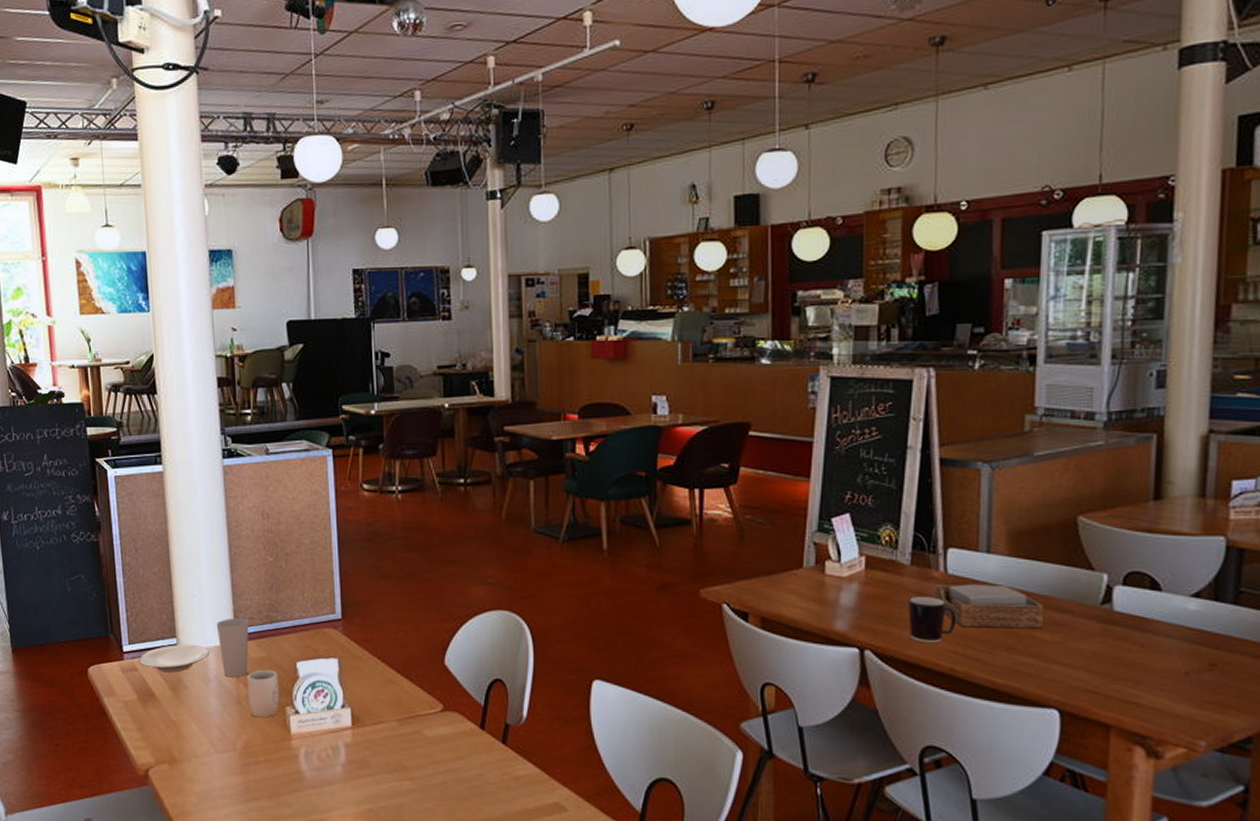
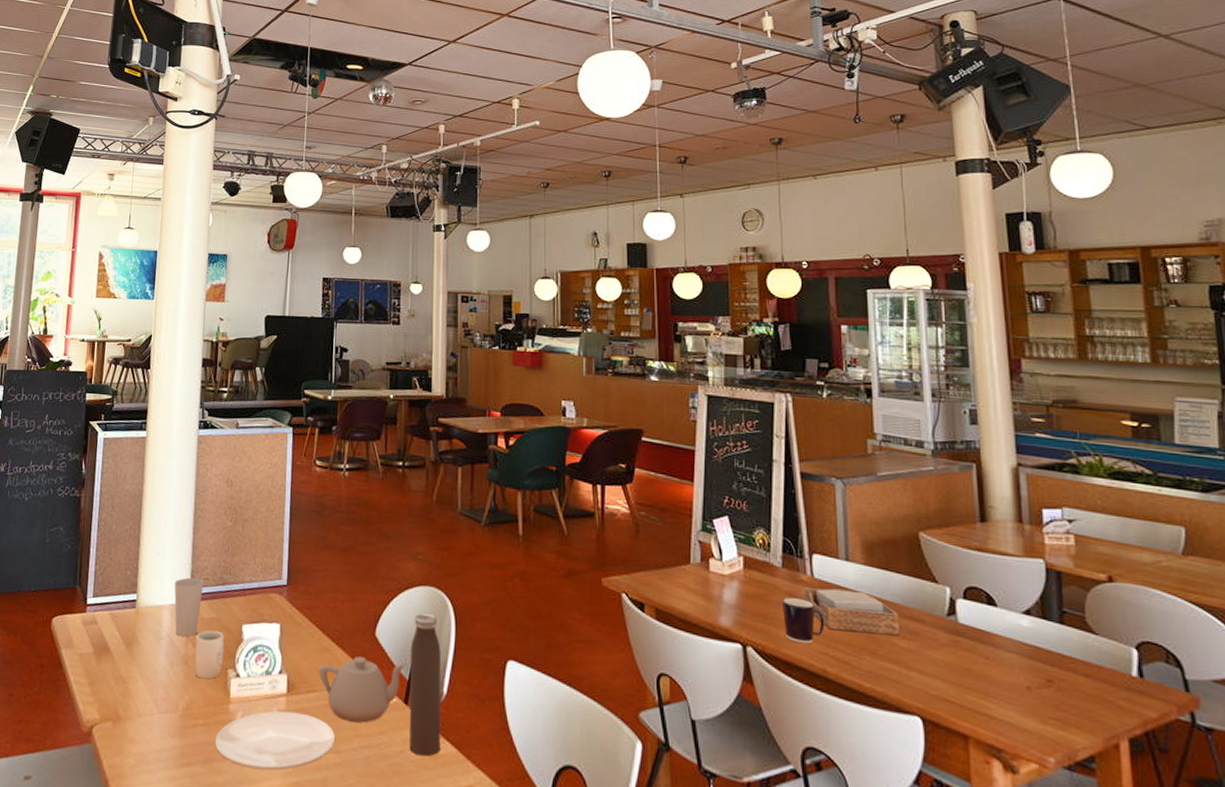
saucer: present [139,644,211,673] -> none [100,600,166,628]
plate: none [279,743,409,800] -> present [215,710,336,771]
teapot: none [385,686,481,750] -> present [319,656,407,723]
water bottle: none [484,639,522,778] -> present [409,613,442,757]

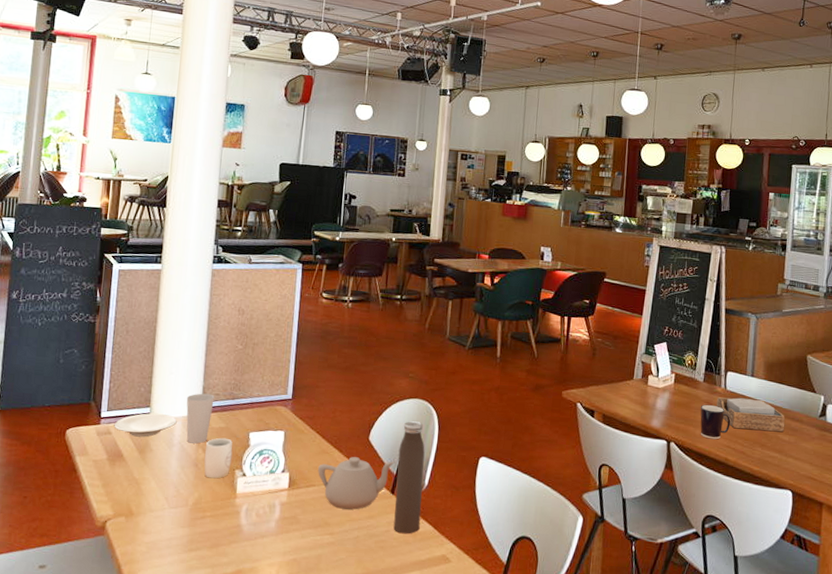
saucer: none [100,600,166,628] -> present [113,413,178,437]
plate: present [215,710,336,771] -> none [221,502,330,551]

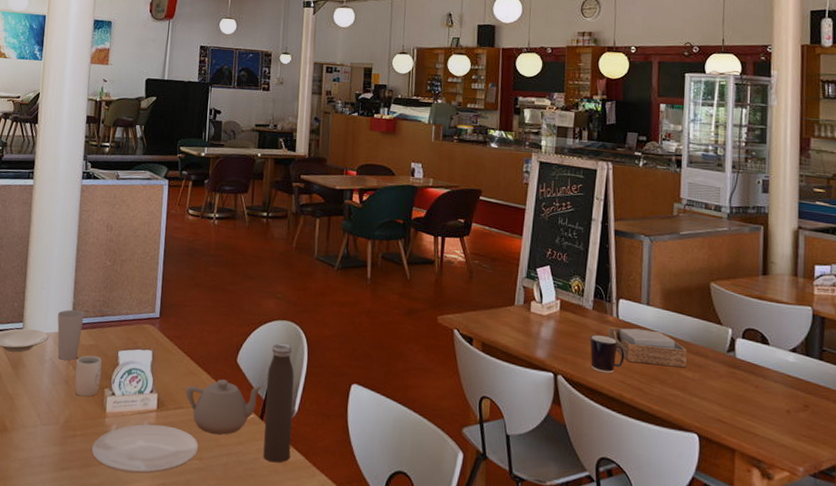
plate: none [221,502,330,551] -> present [91,424,199,474]

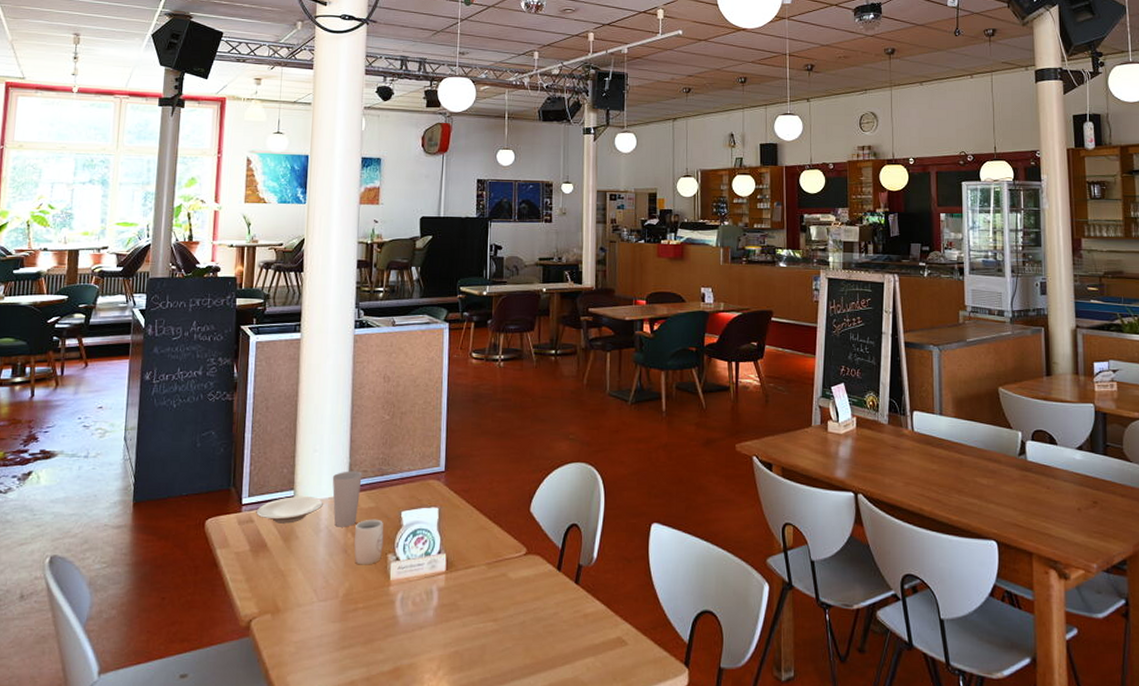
plate: present [91,424,199,474] -> none [375,587,493,644]
teapot: present [186,379,264,435] -> none [477,532,560,591]
water bottle: present [263,344,294,463] -> none [562,488,592,616]
mug: present [589,334,625,374] -> none [887,449,922,488]
napkin holder: present [607,327,688,368] -> none [904,439,982,476]

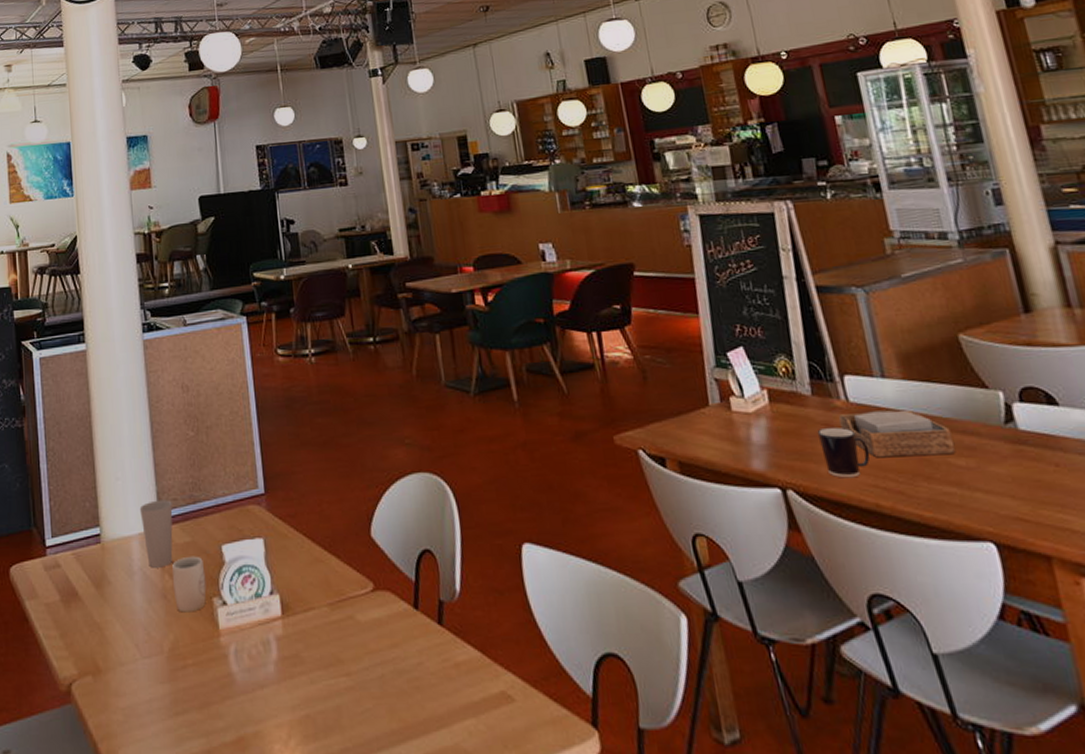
saucer: present [256,495,324,524] -> none [62,532,135,567]
mug: none [887,449,922,488] -> present [816,426,870,478]
napkin holder: none [904,439,982,476] -> present [838,410,956,458]

